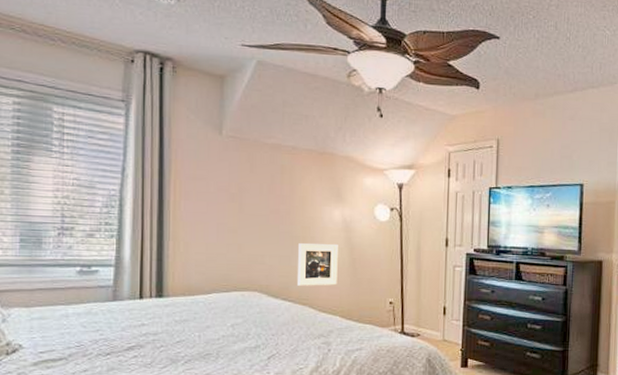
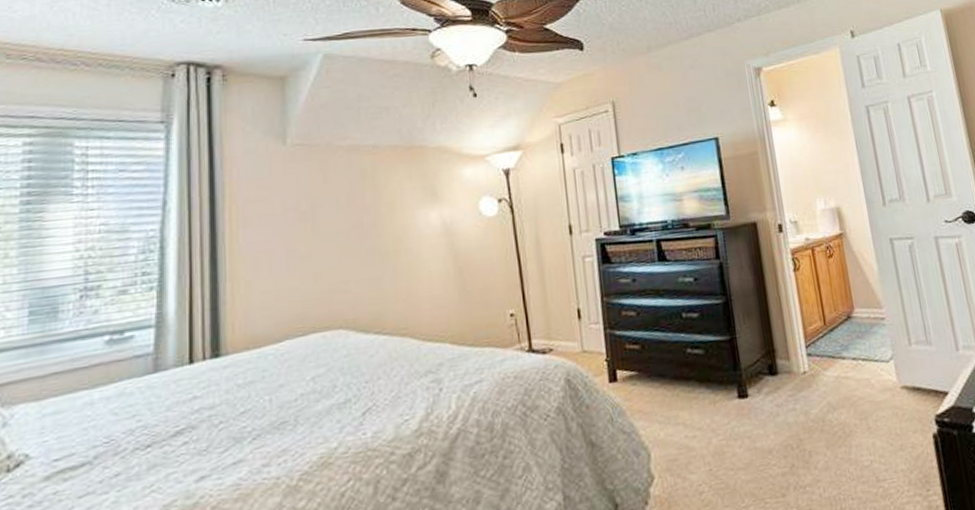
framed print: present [298,243,338,286] -> none [390,253,443,313]

